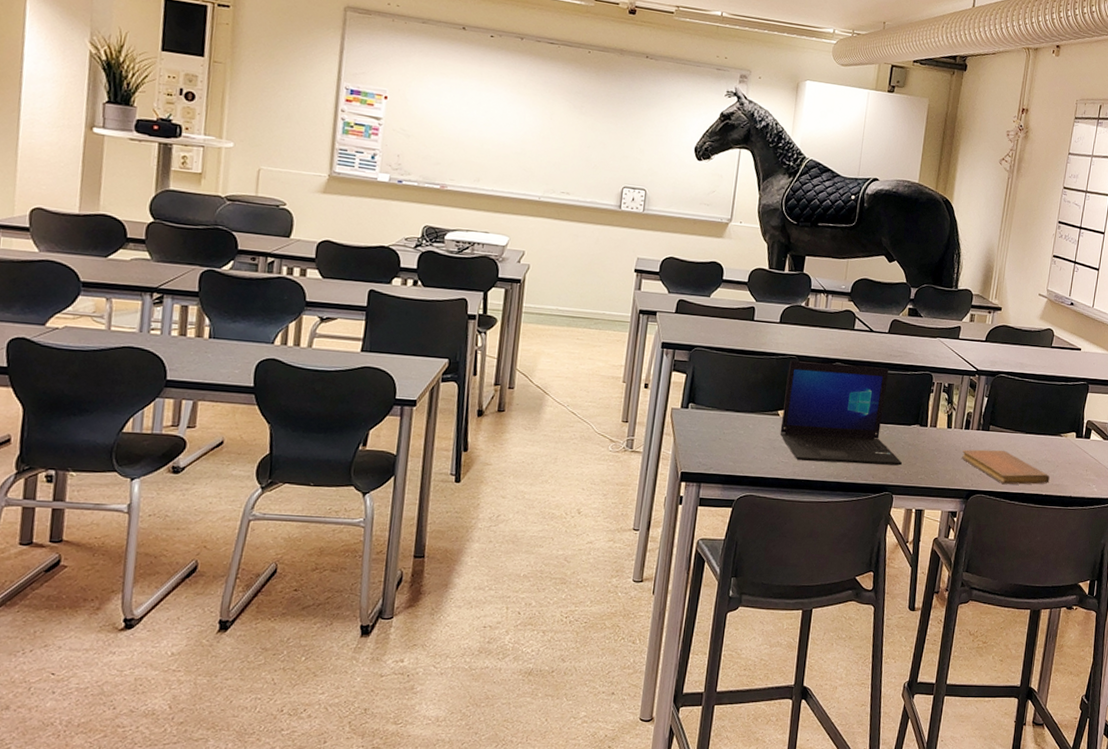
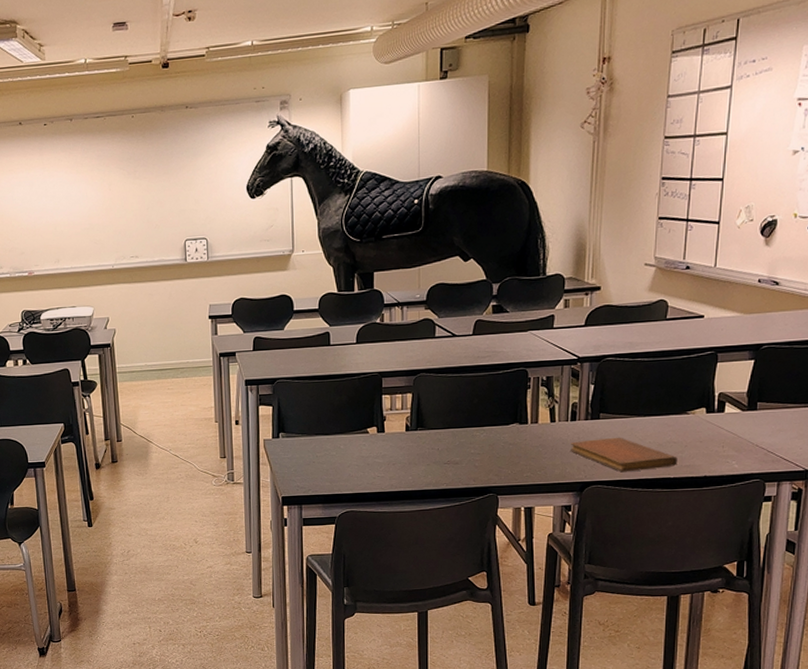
laptop: present [779,360,902,466] -> none [371,371,504,474]

